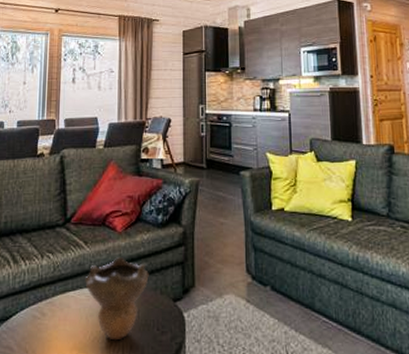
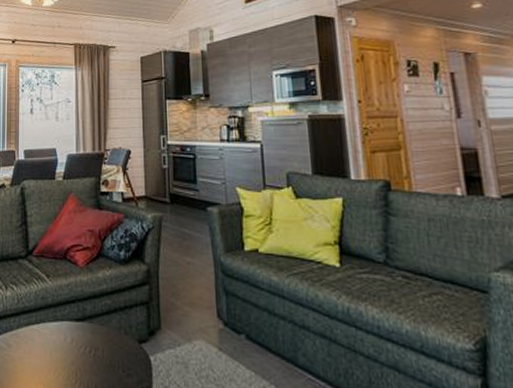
decorative bowl: present [85,257,149,341] -> none [48,293,112,379]

